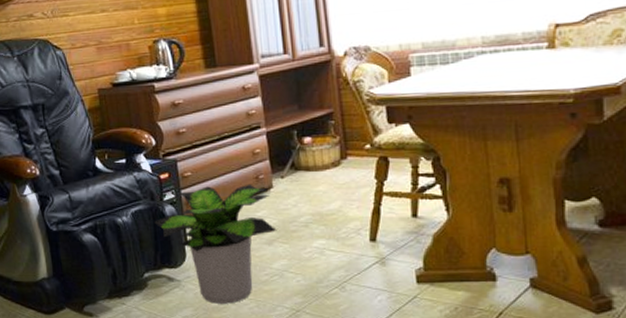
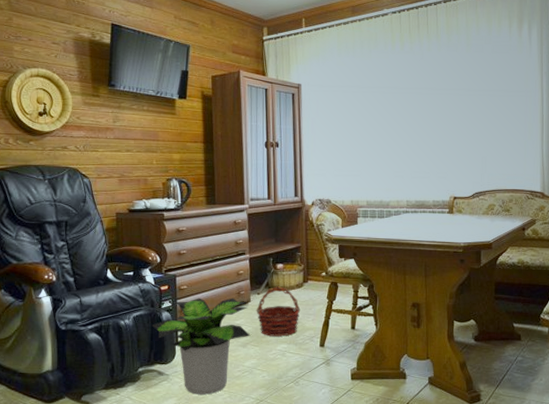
basket: none [281,166,340,231] -> present [256,286,301,337]

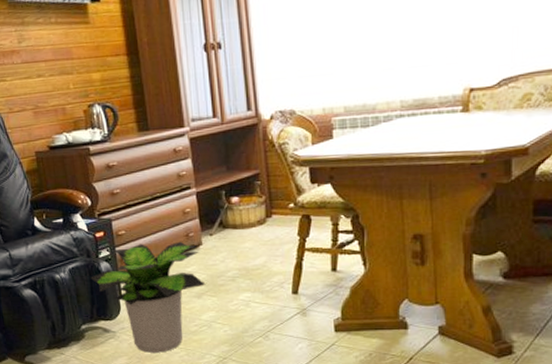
basket: present [256,286,301,337] -> none [209,224,265,284]

